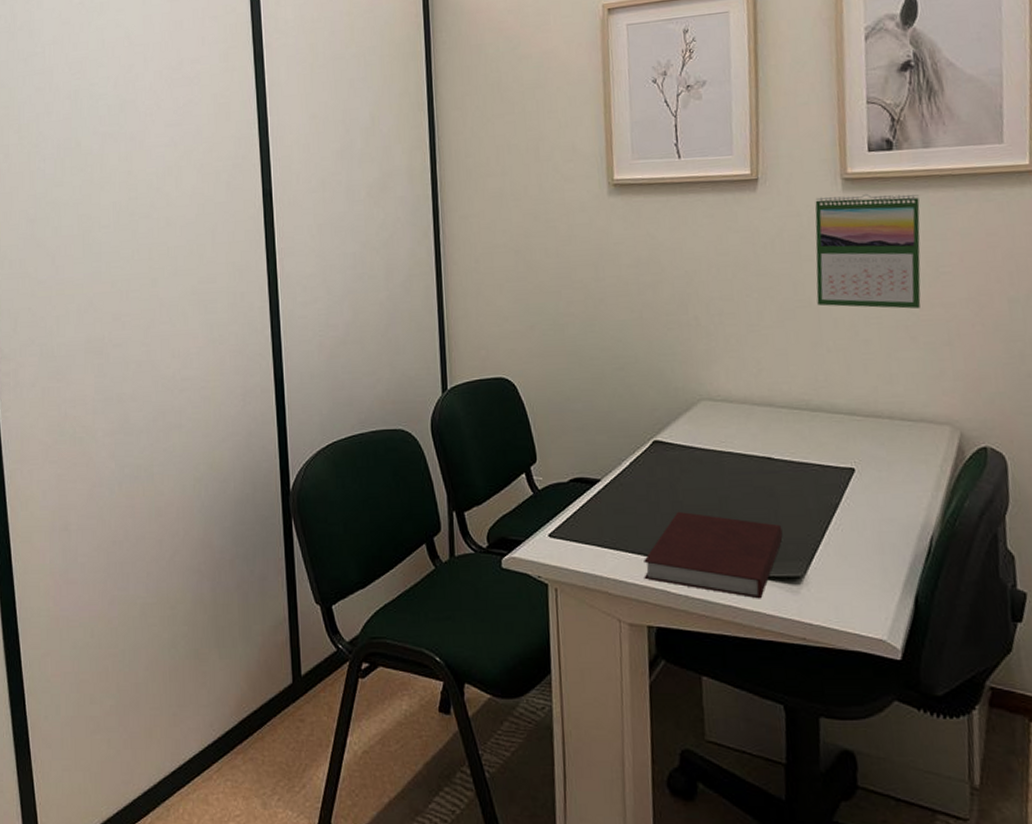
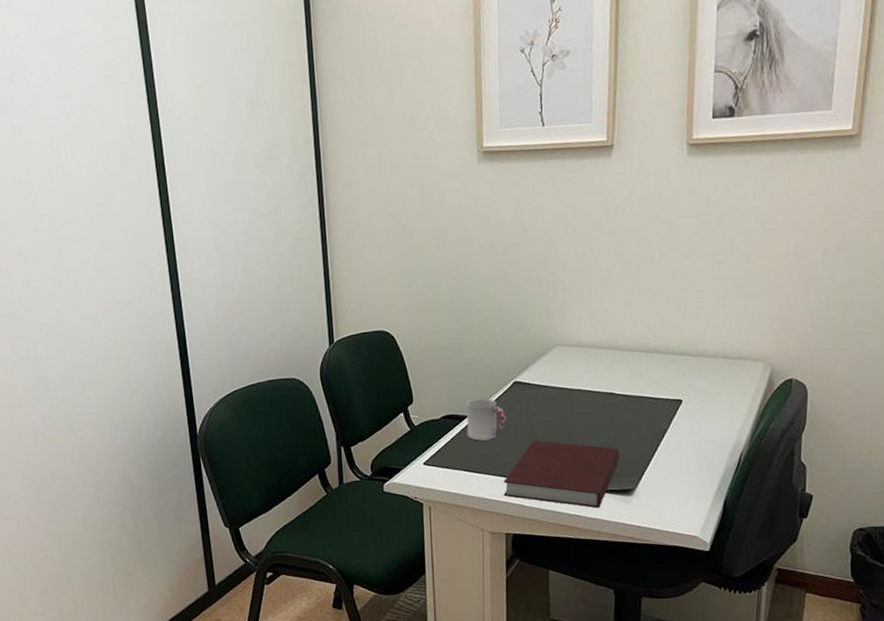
cup: none [598,459,646,510] -> present [466,398,507,441]
calendar: present [815,193,921,309] -> none [659,157,754,262]

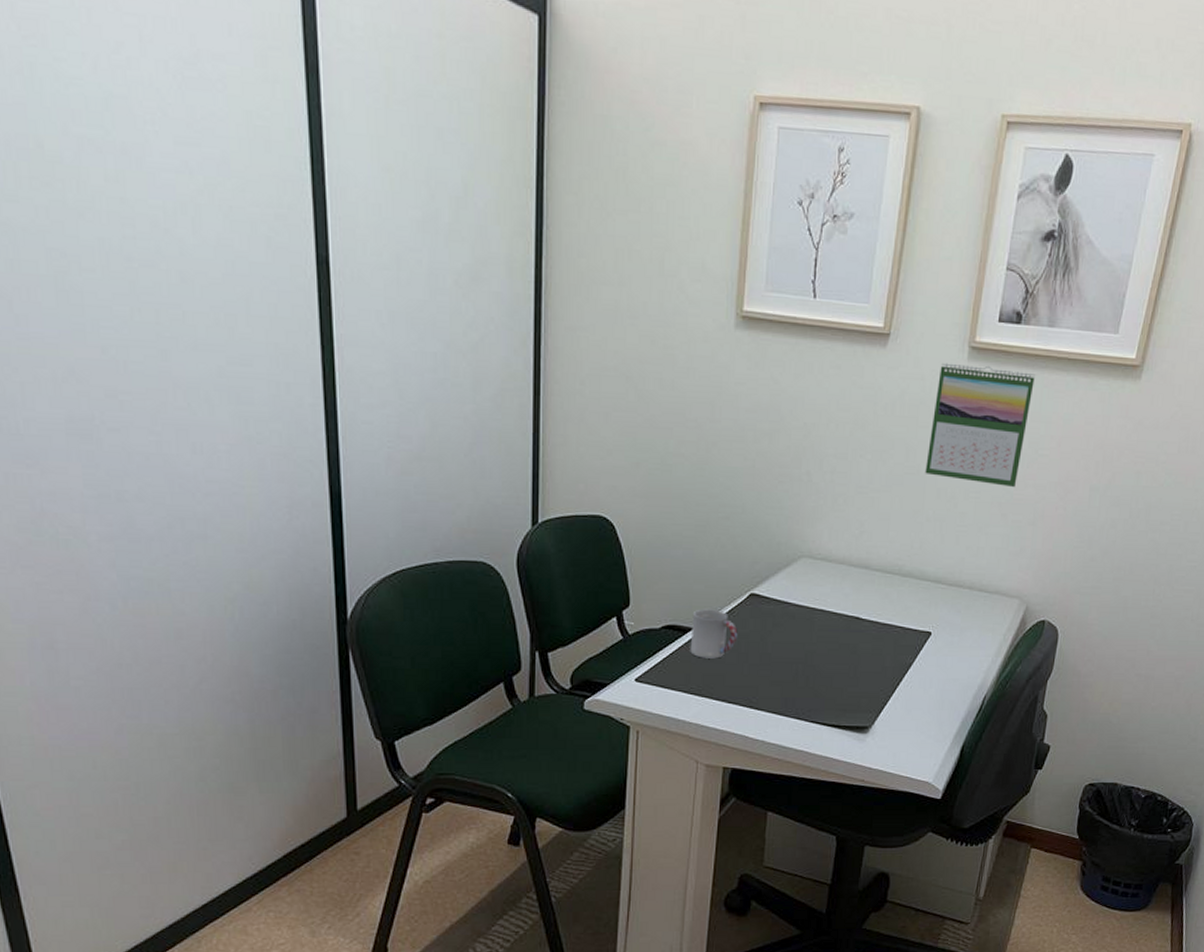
notebook: present [503,440,620,508] -> none [725,662,859,745]
calendar: none [659,157,754,262] -> present [925,362,1035,487]

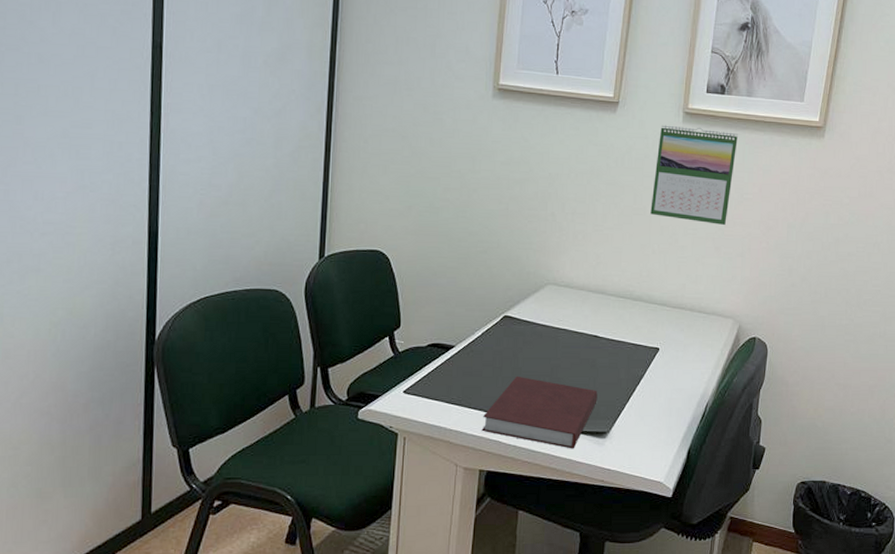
cup: present [690,609,738,659] -> none [452,329,493,372]
notebook: none [725,662,859,745] -> present [481,376,598,449]

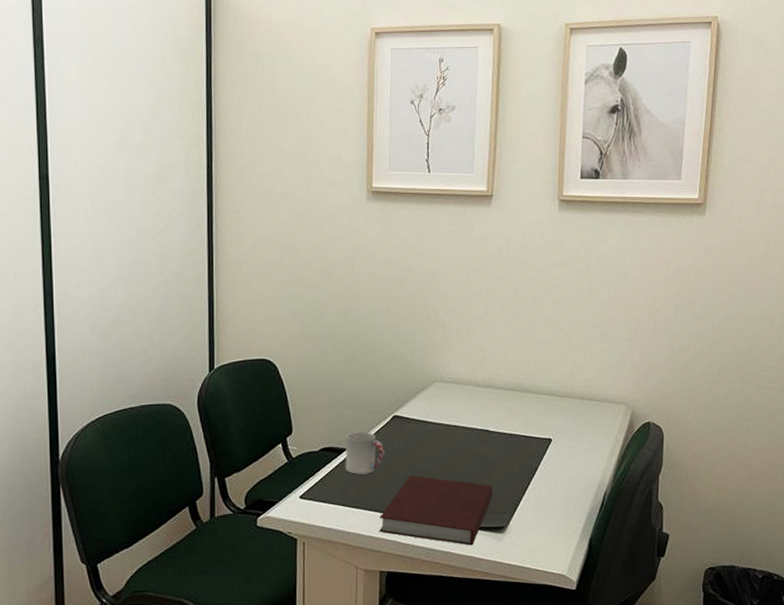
cup: none [452,329,493,372] -> present [345,431,385,475]
calendar: present [650,125,738,225] -> none [532,213,616,310]

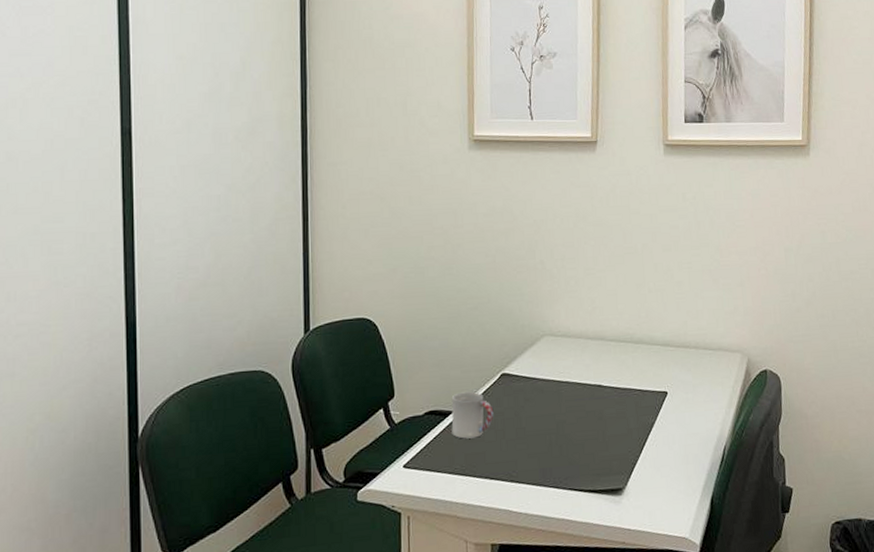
notebook: present [379,475,493,546] -> none [489,436,609,511]

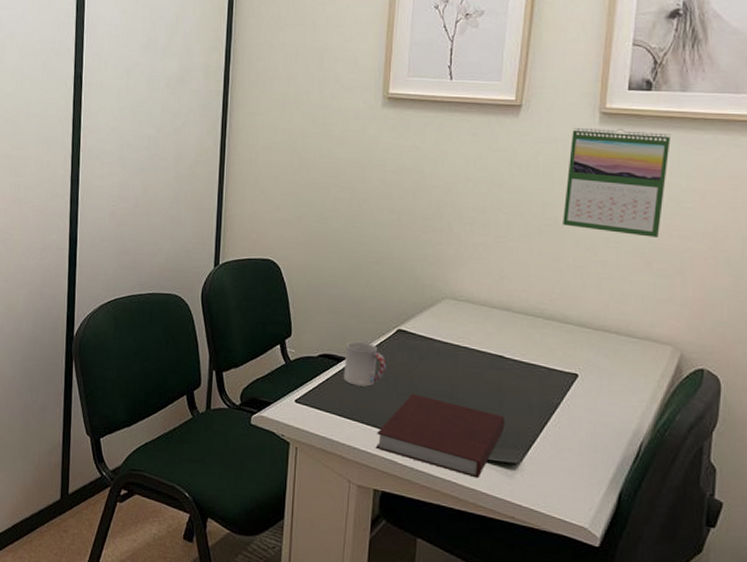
notebook: none [489,436,609,511] -> present [375,393,505,479]
calendar: none [641,158,723,256] -> present [563,127,670,237]

